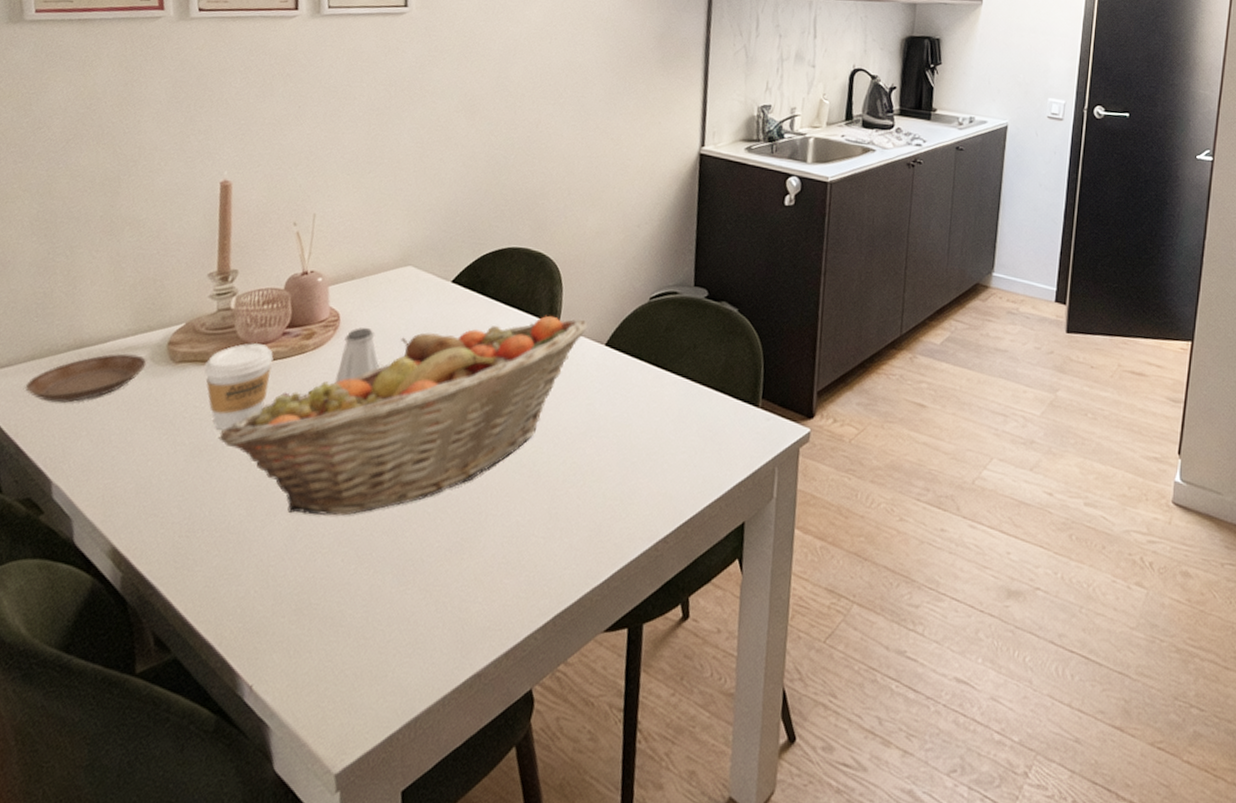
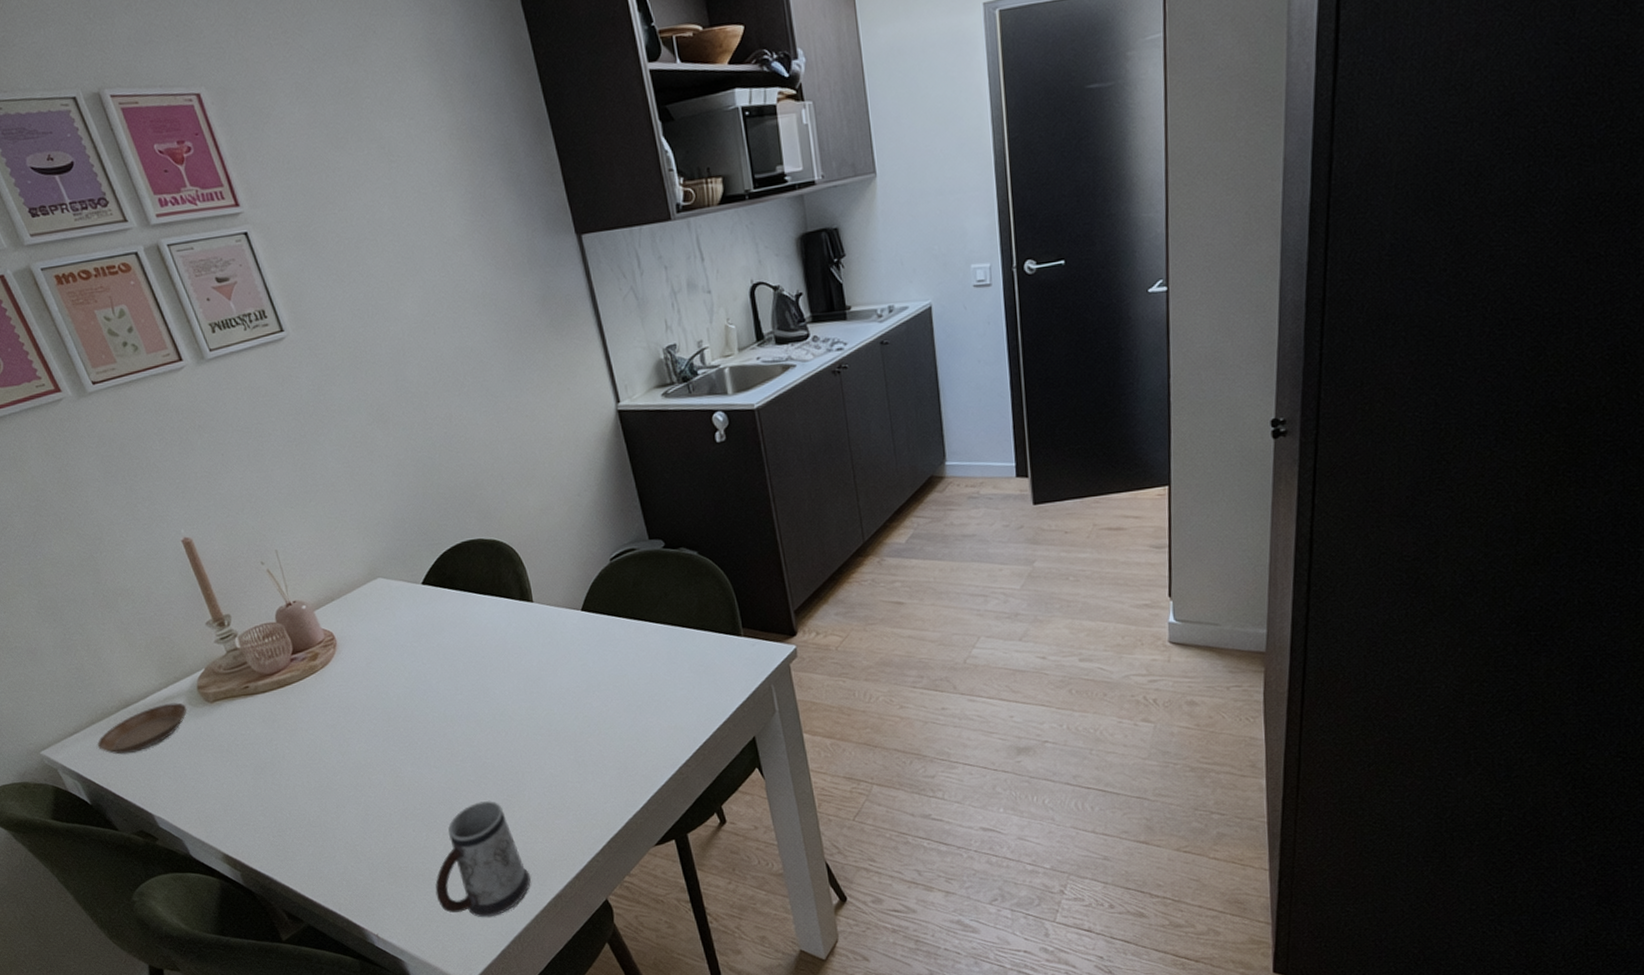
coffee cup: present [203,343,274,430] -> none [235,672,300,749]
fruit basket: present [218,315,588,516] -> none [271,592,560,802]
saltshaker: present [335,327,380,384] -> none [345,639,386,693]
mug: none [338,539,455,688] -> present [435,801,531,918]

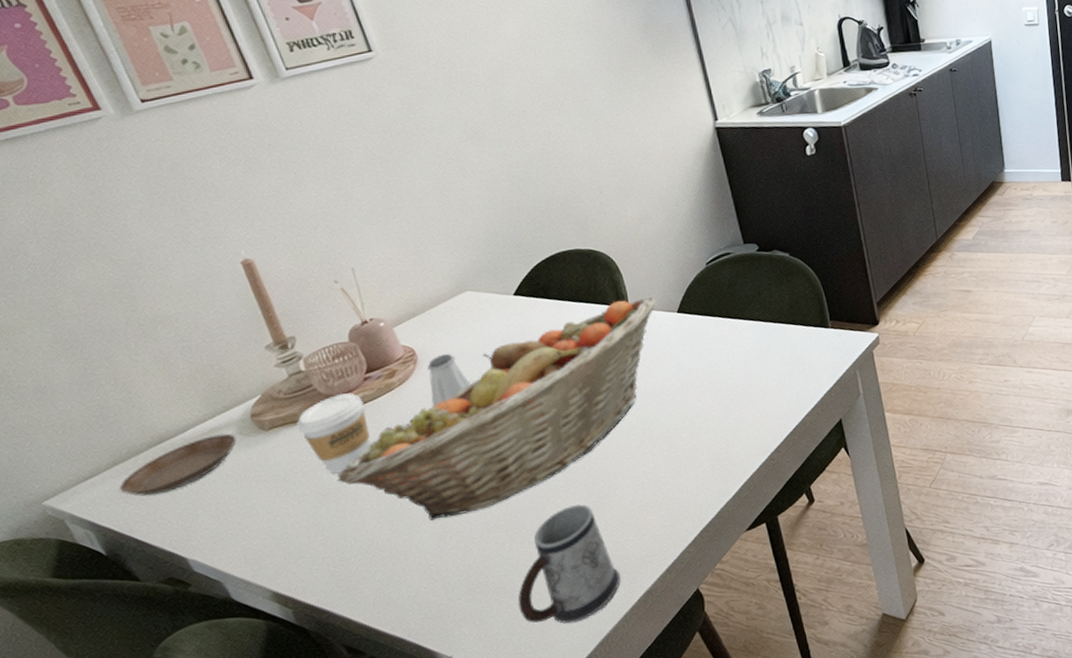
coffee cup: none [235,672,300,749] -> present [296,393,371,474]
fruit basket: none [271,592,560,802] -> present [337,296,657,521]
saltshaker: none [345,639,386,693] -> present [427,353,471,408]

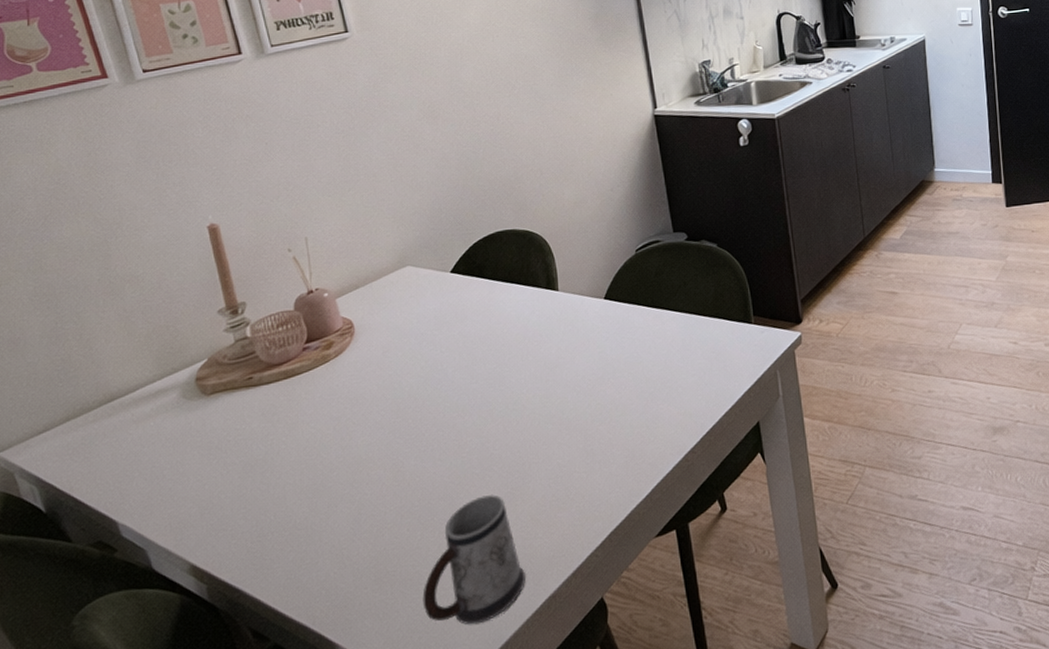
saucer: present [120,433,237,496] -> none [69,396,180,455]
coffee cup: present [296,393,371,474] -> none [236,362,301,444]
fruit basket: present [337,296,657,521] -> none [266,281,585,501]
saltshaker: present [427,353,471,408] -> none [362,327,401,383]

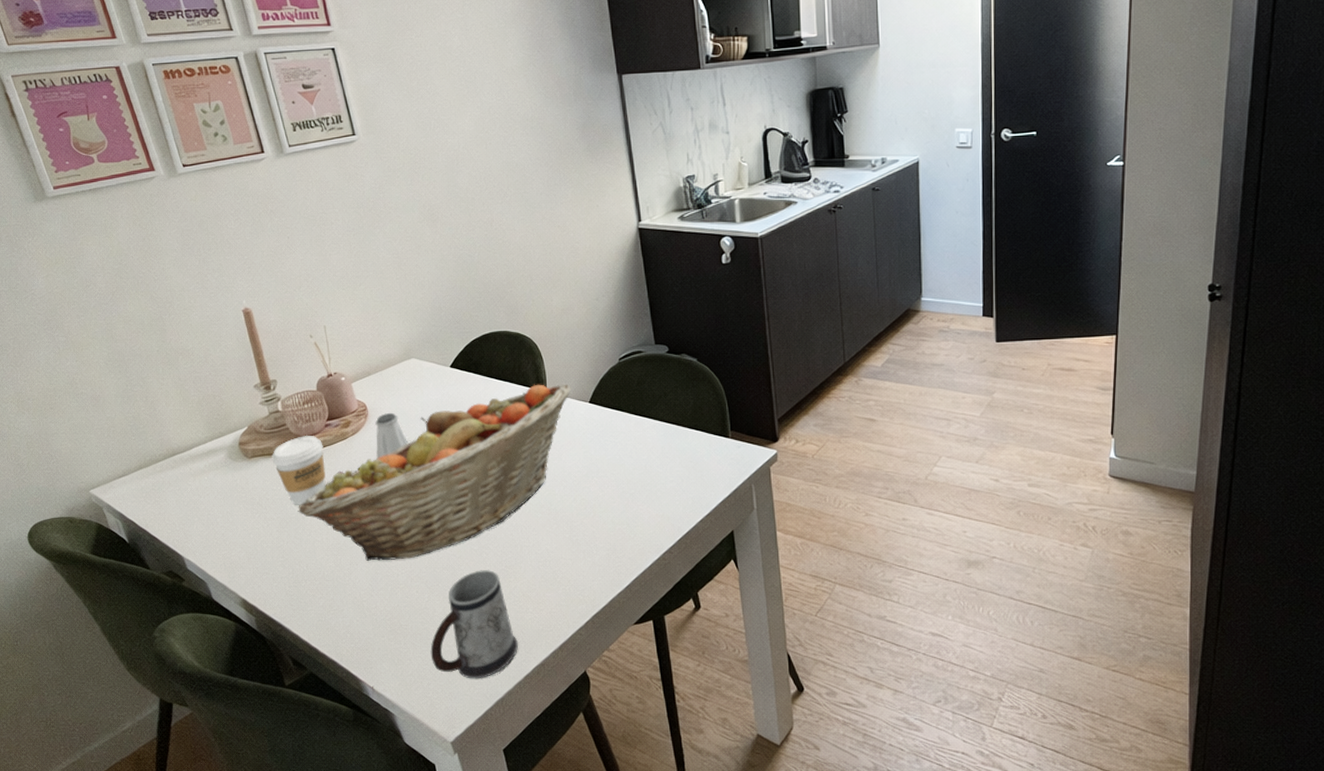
coffee cup: none [236,362,301,444] -> present [272,436,326,505]
fruit basket: none [266,281,585,501] -> present [298,384,571,561]
saltshaker: none [362,327,401,383] -> present [375,412,409,460]

